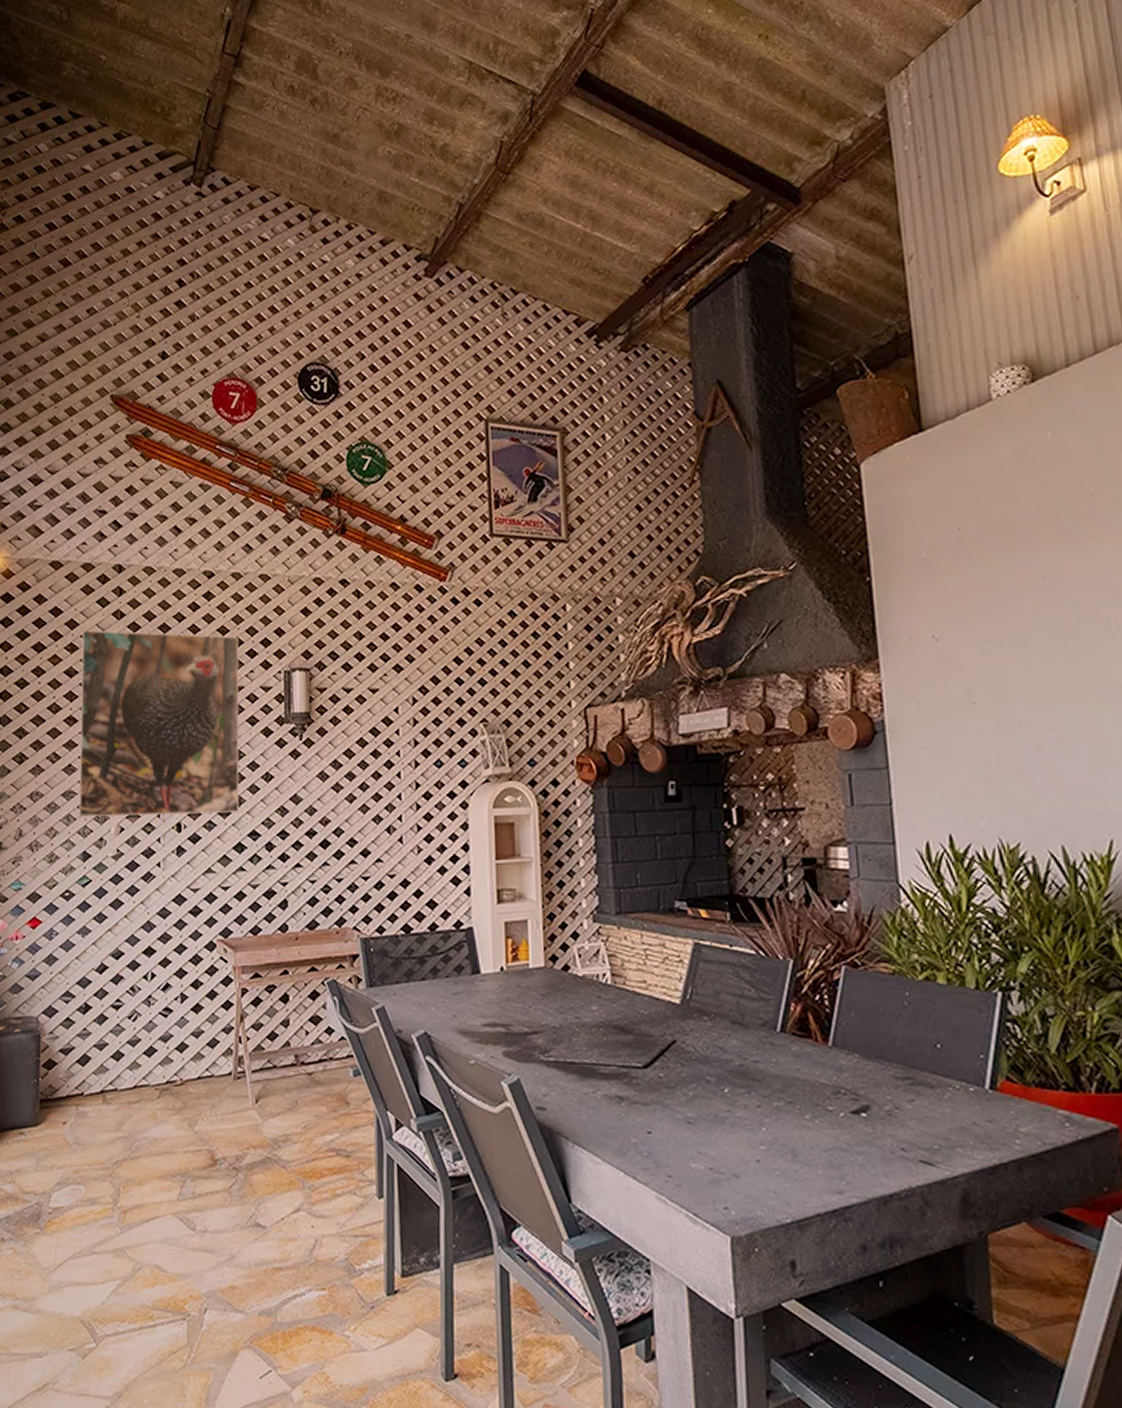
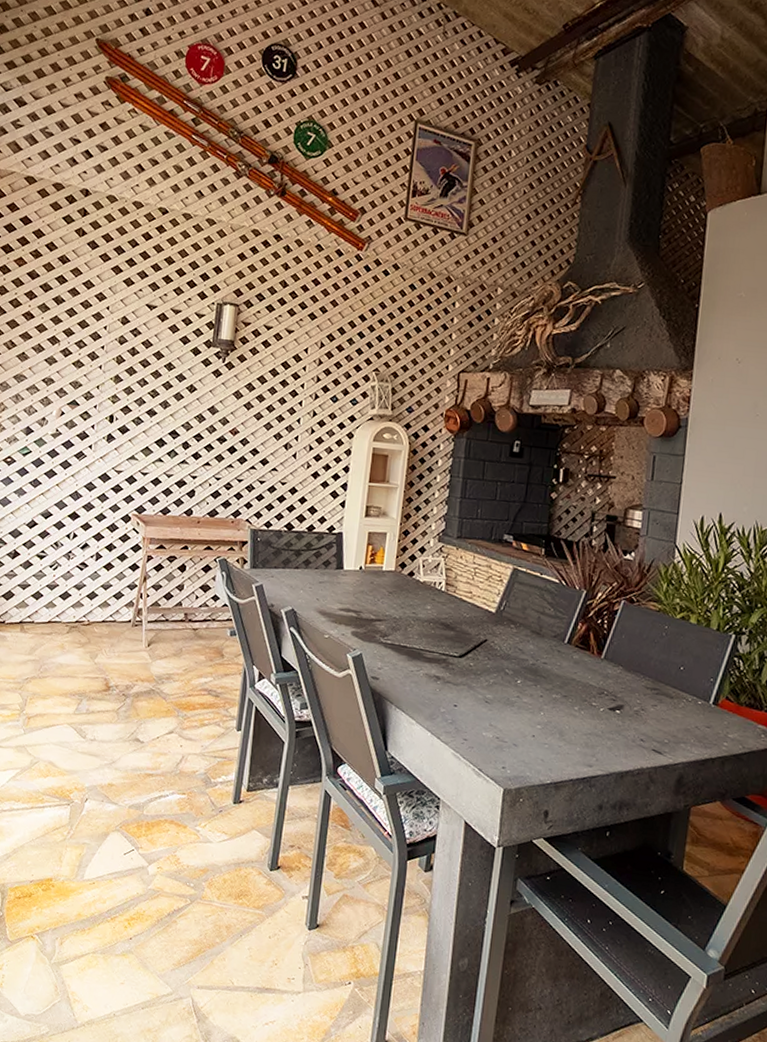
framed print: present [78,630,240,817] -> none [27,241,182,414]

